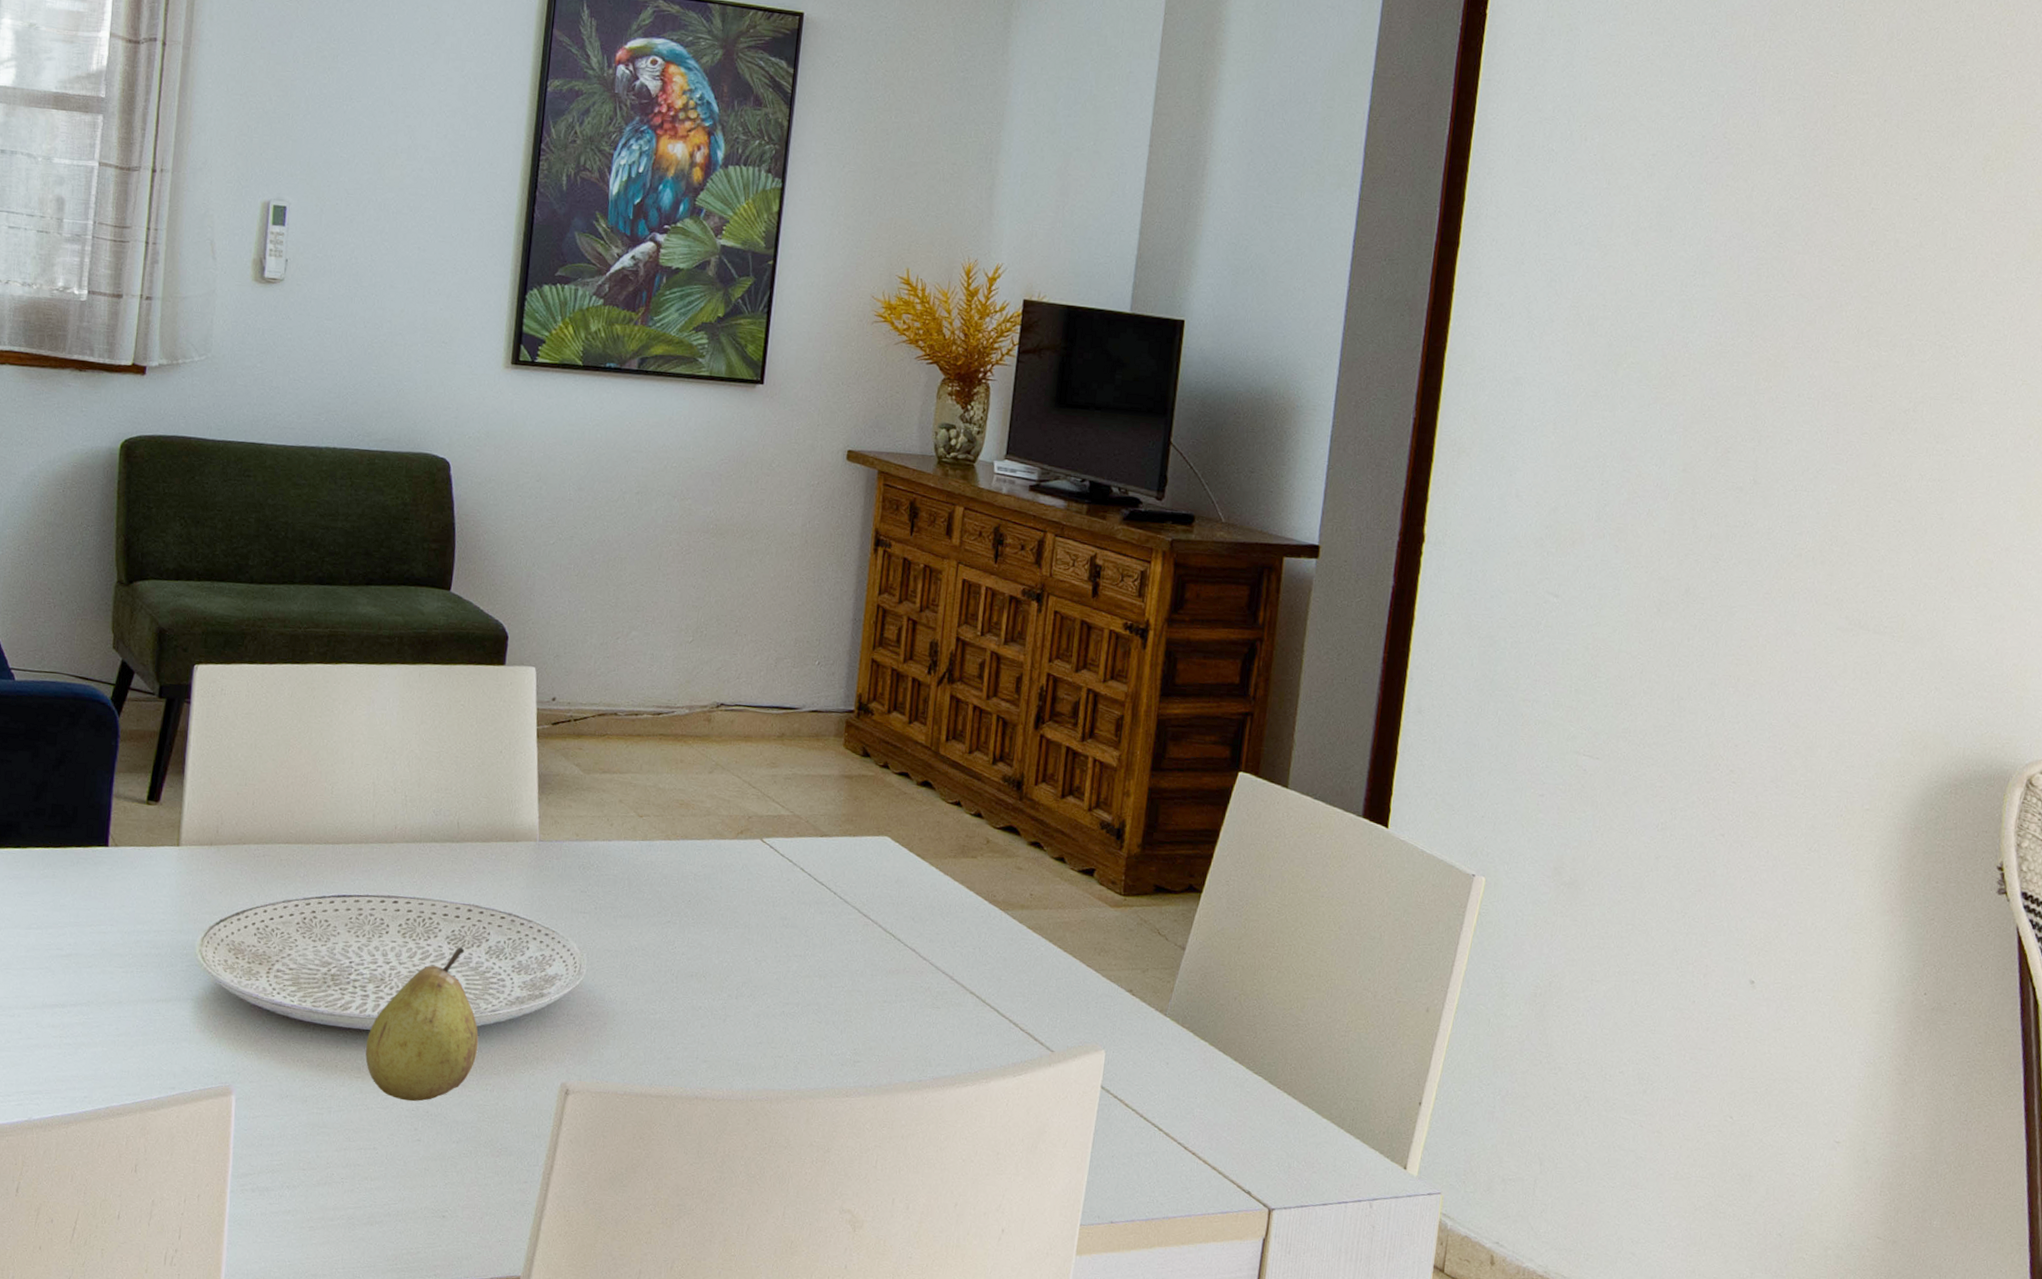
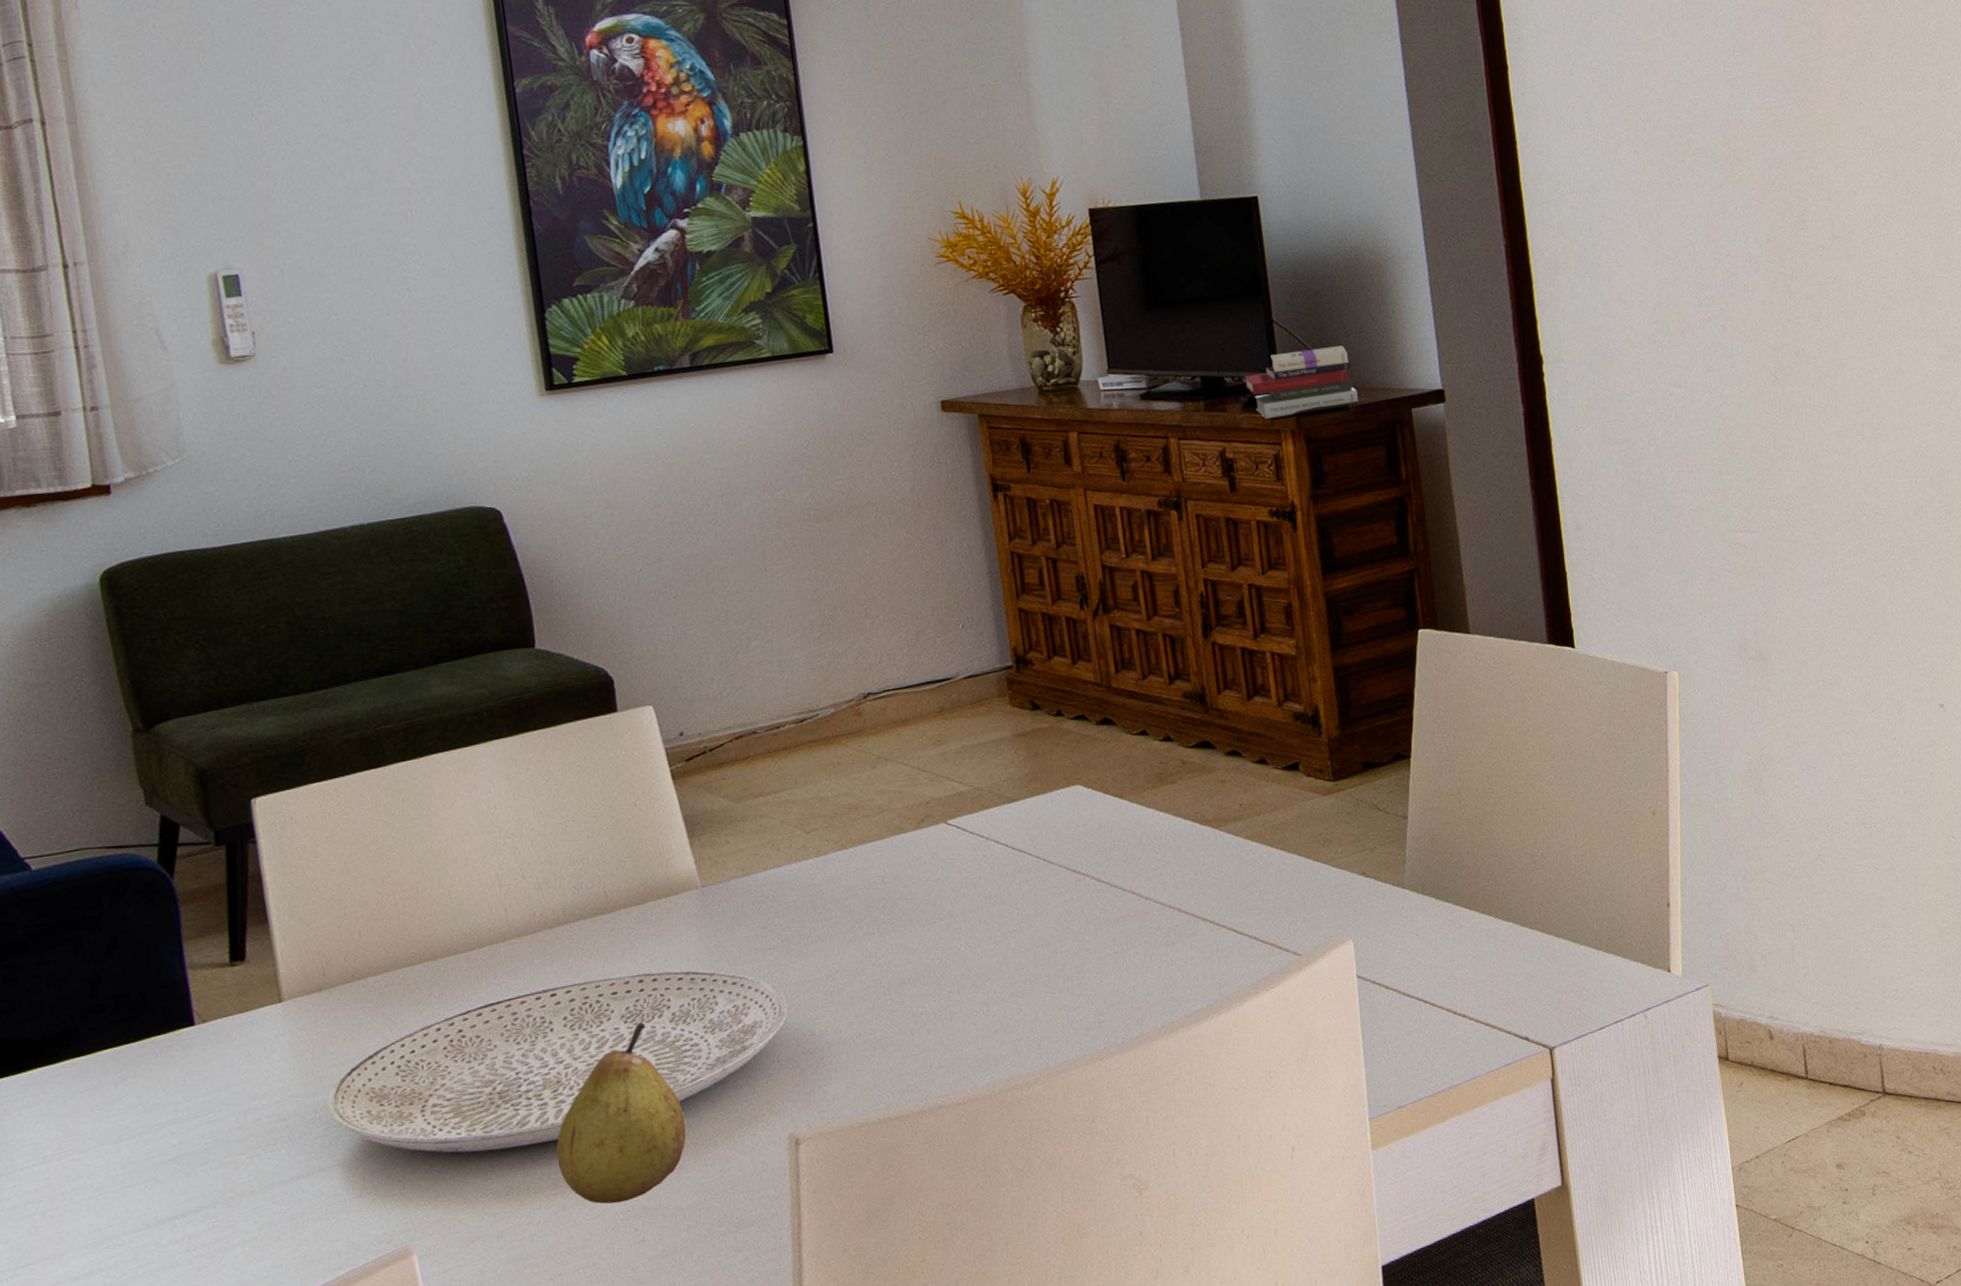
books: none [1129,475,1236,546] -> present [1244,345,1359,421]

